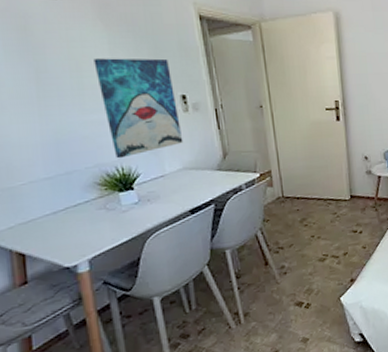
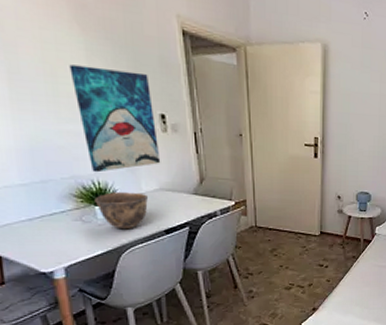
bowl: none [118,174,172,214] -> present [94,192,148,230]

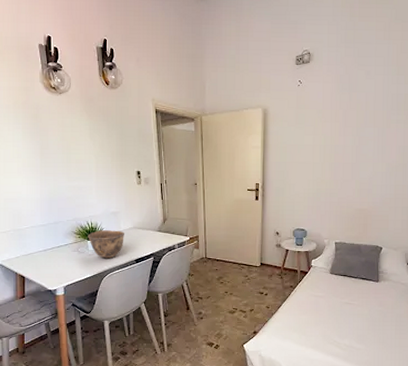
wall art: present [69,64,161,173] -> none [79,140,135,216]

